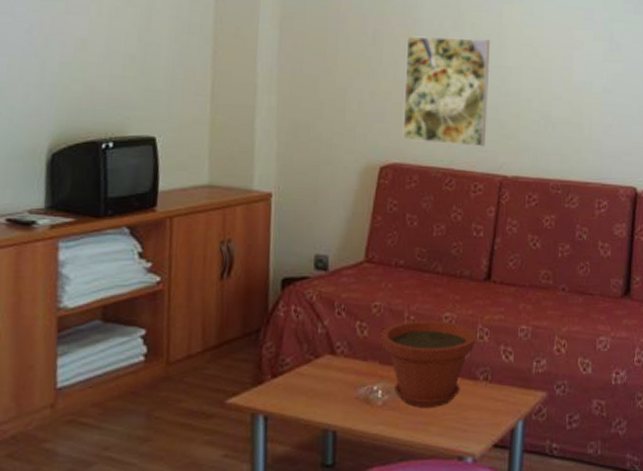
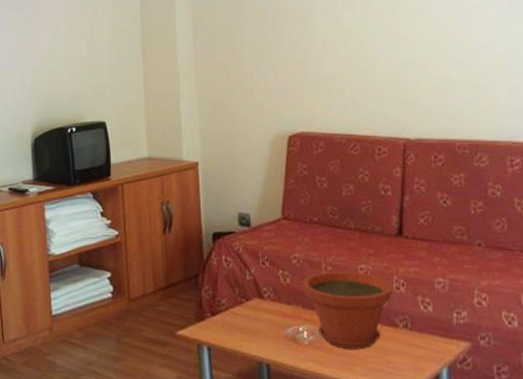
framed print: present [402,36,490,147] -> none [303,14,386,114]

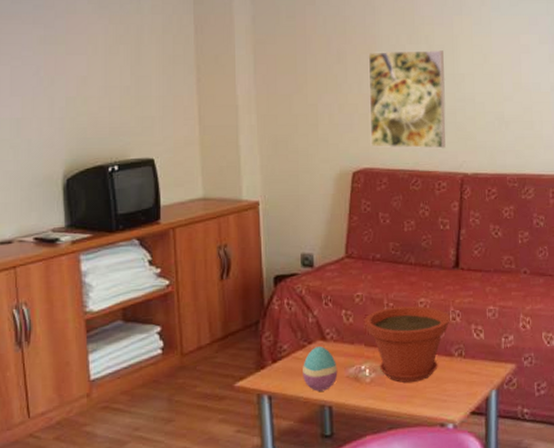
decorative egg: none [240,304,275,348] -> present [303,346,338,391]
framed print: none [303,14,386,114] -> present [368,49,446,149]

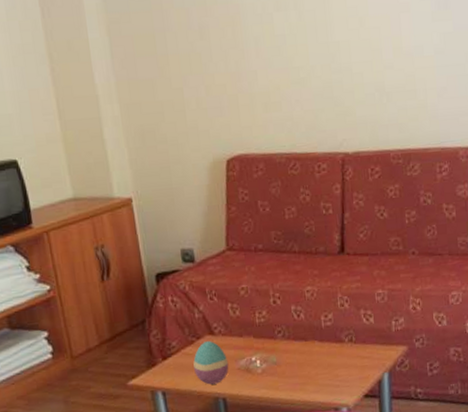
plant pot: present [365,306,450,383] -> none [251,294,339,371]
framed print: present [368,49,446,149] -> none [232,16,323,131]

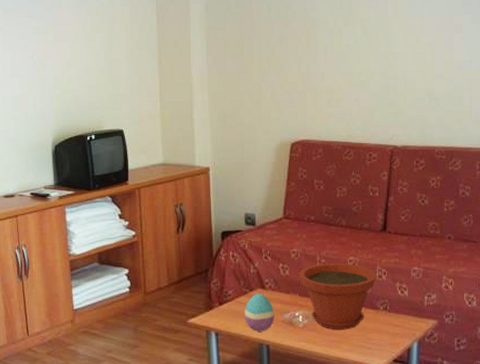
plant pot: none [251,294,339,371] -> present [299,263,377,330]

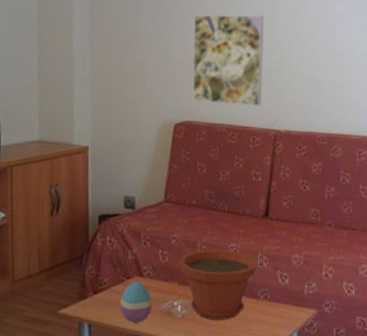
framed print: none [307,31,379,123] -> present [192,14,264,107]

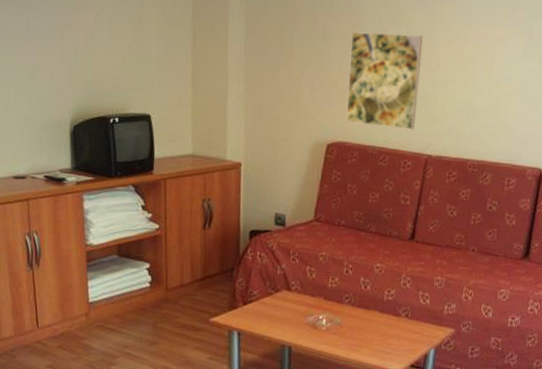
decorative egg: present [120,282,152,323] -> none [268,295,299,333]
plant pot: present [179,250,258,320] -> none [326,268,401,335]

